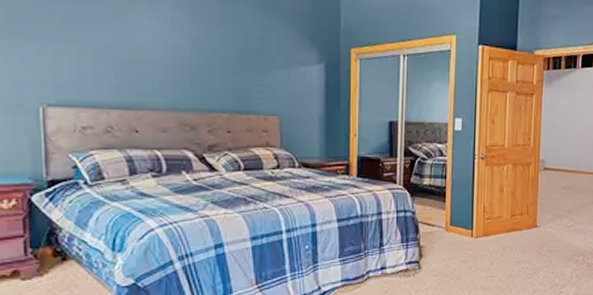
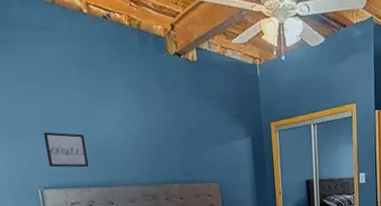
wall art: none [56,35,113,84] -> present [43,132,90,168]

